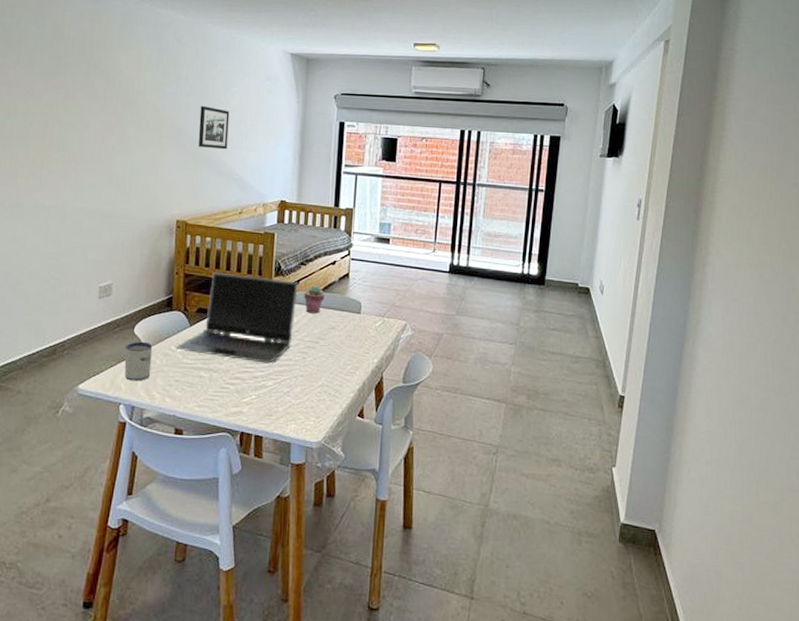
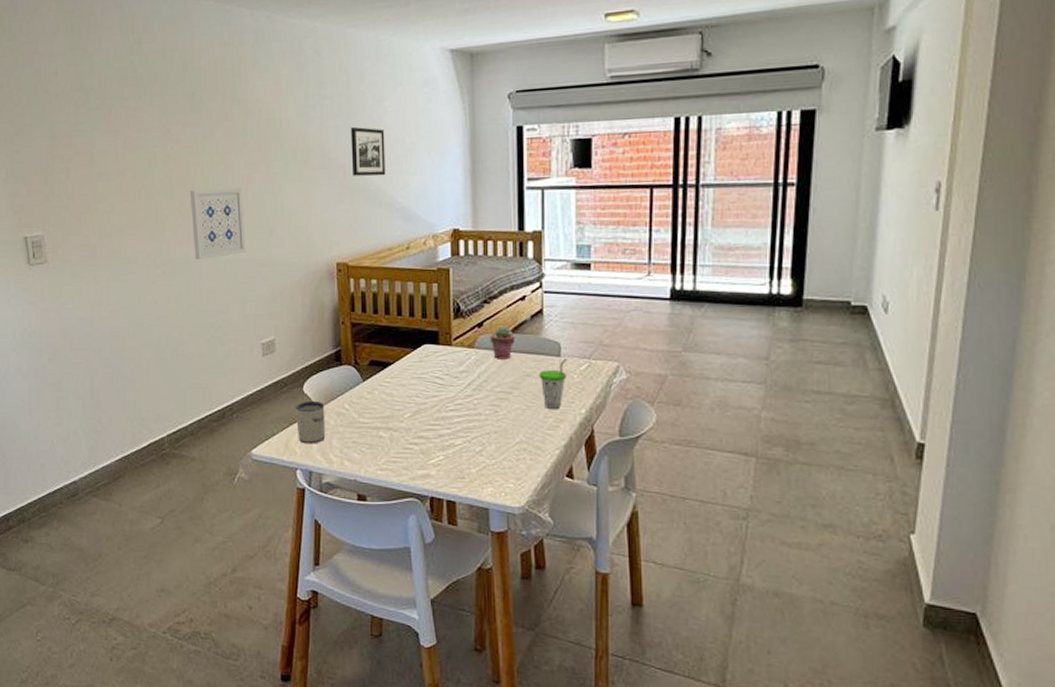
wall art: none [43,143,96,207] -> present [190,188,246,260]
laptop computer: present [176,272,298,364] -> none [350,318,483,419]
cup: none [342,315,366,359] -> present [539,358,567,410]

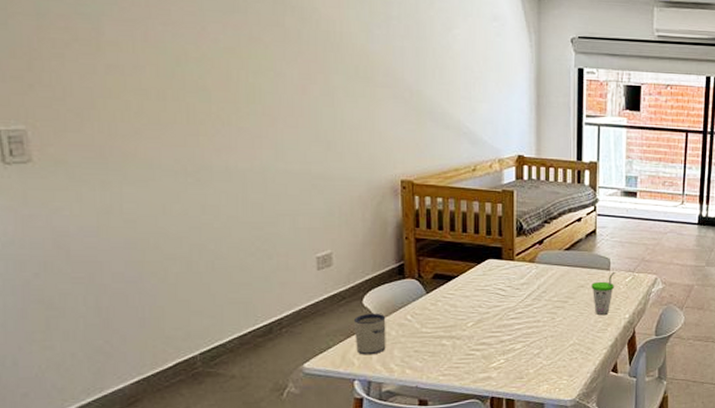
wall art: present [190,188,246,260] -> none [232,95,299,170]
picture frame: present [350,126,386,176] -> none [418,49,454,100]
potted succulent: present [490,326,515,360] -> none [549,244,571,273]

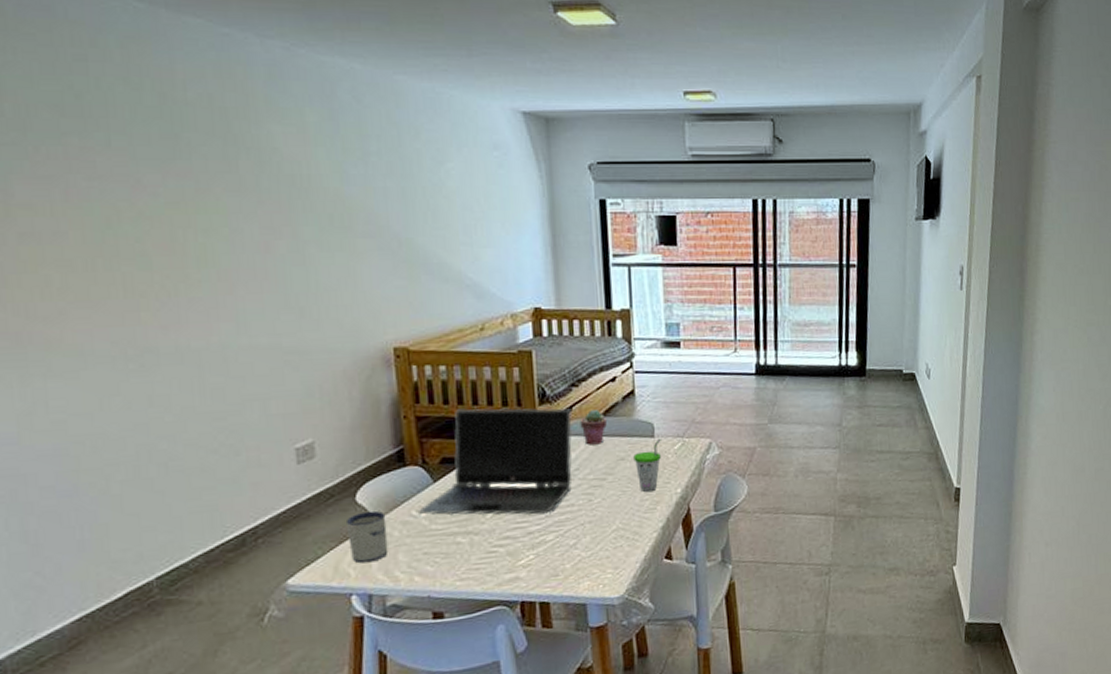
laptop computer: none [413,235,543,327] -> present [419,407,572,516]
potted succulent: none [549,244,571,273] -> present [580,410,607,445]

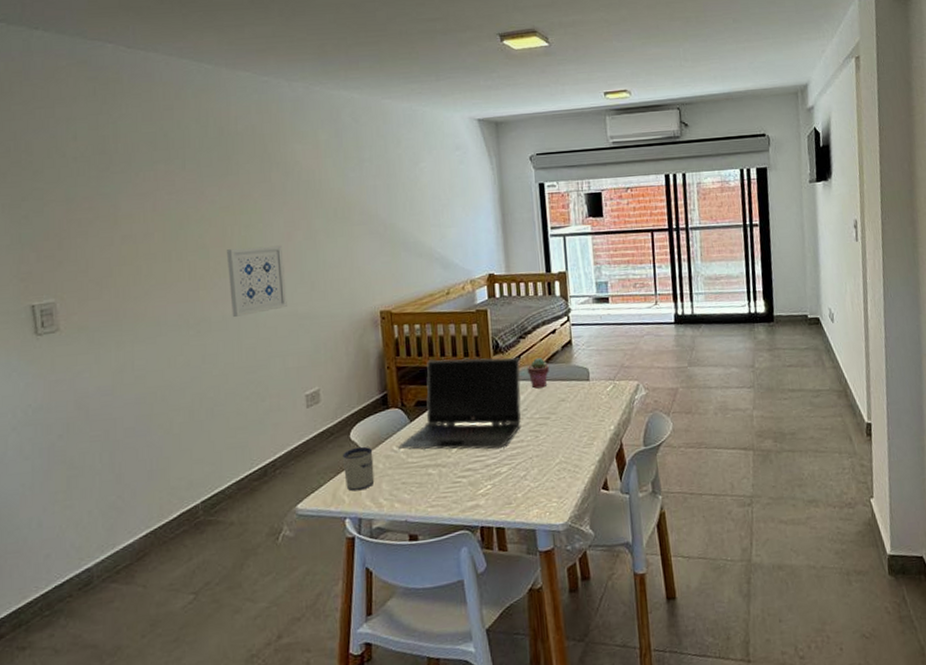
wall art: none [178,258,267,349] -> present [227,245,287,318]
cup: present [633,438,661,493] -> none [572,381,596,430]

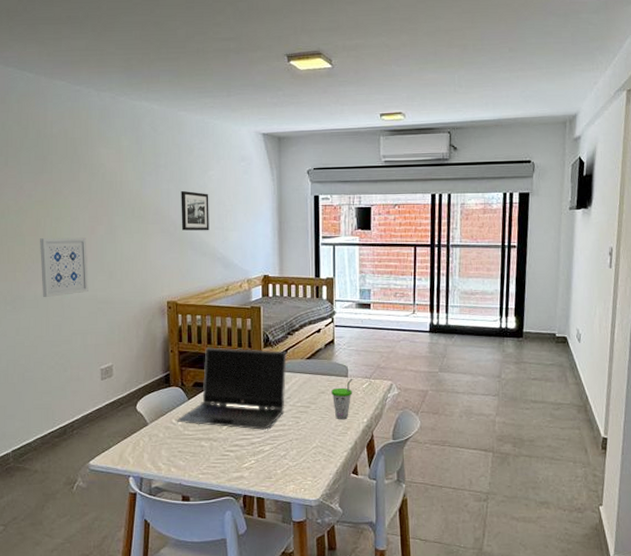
mug: present [343,446,375,492] -> none [130,417,155,455]
picture frame: none [389,186,424,230] -> present [181,190,209,231]
potted succulent: present [527,358,549,389] -> none [292,353,312,380]
cup: none [572,381,596,430] -> present [331,378,353,420]

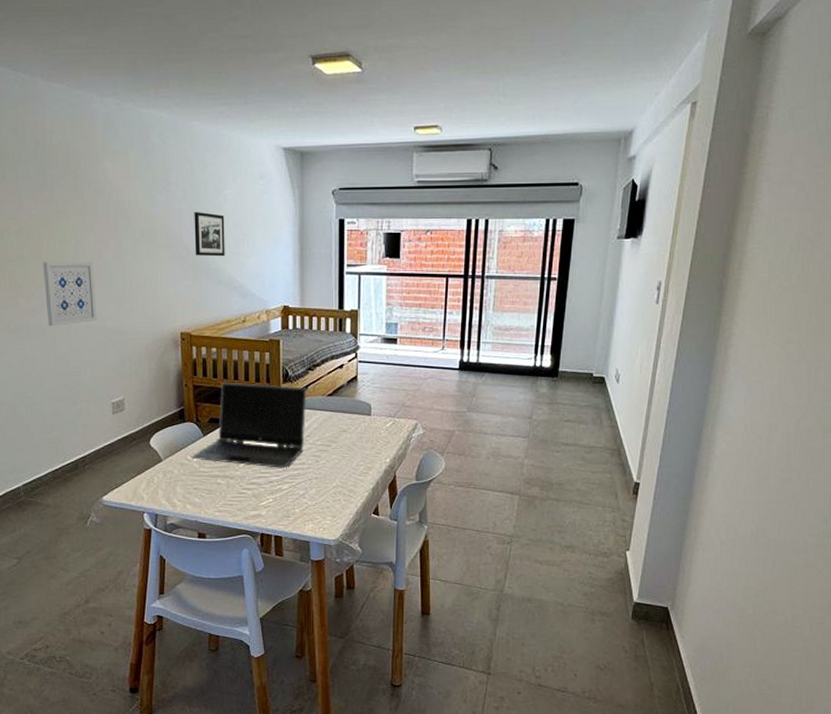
cup: present [331,378,353,420] -> none [353,416,376,460]

